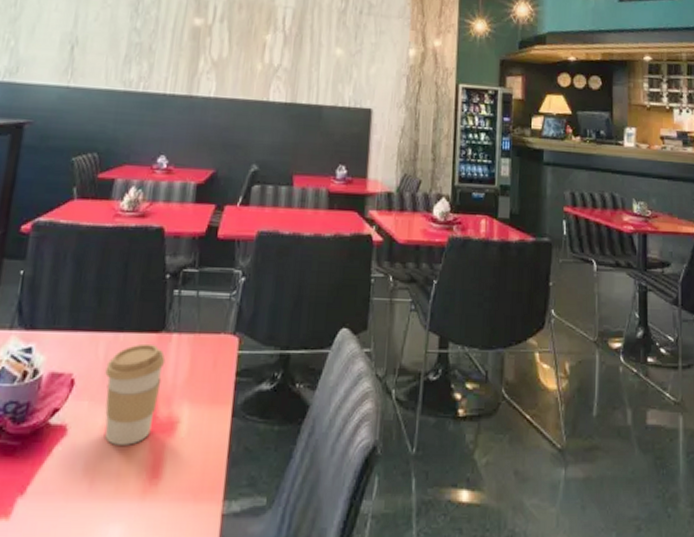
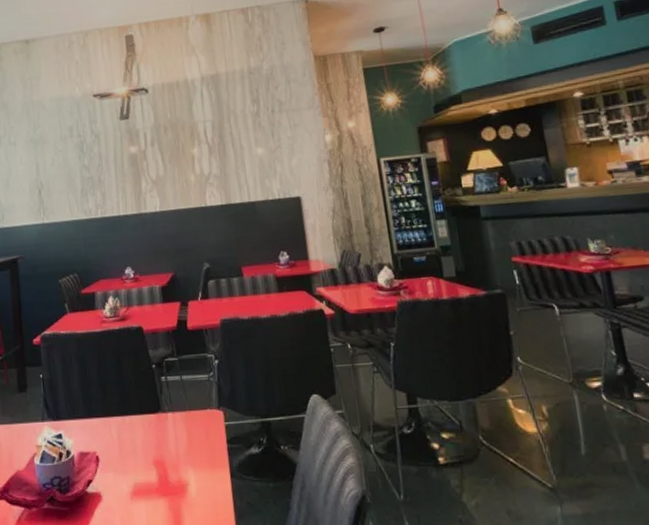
coffee cup: present [105,343,166,445] -> none [120,422,168,506]

